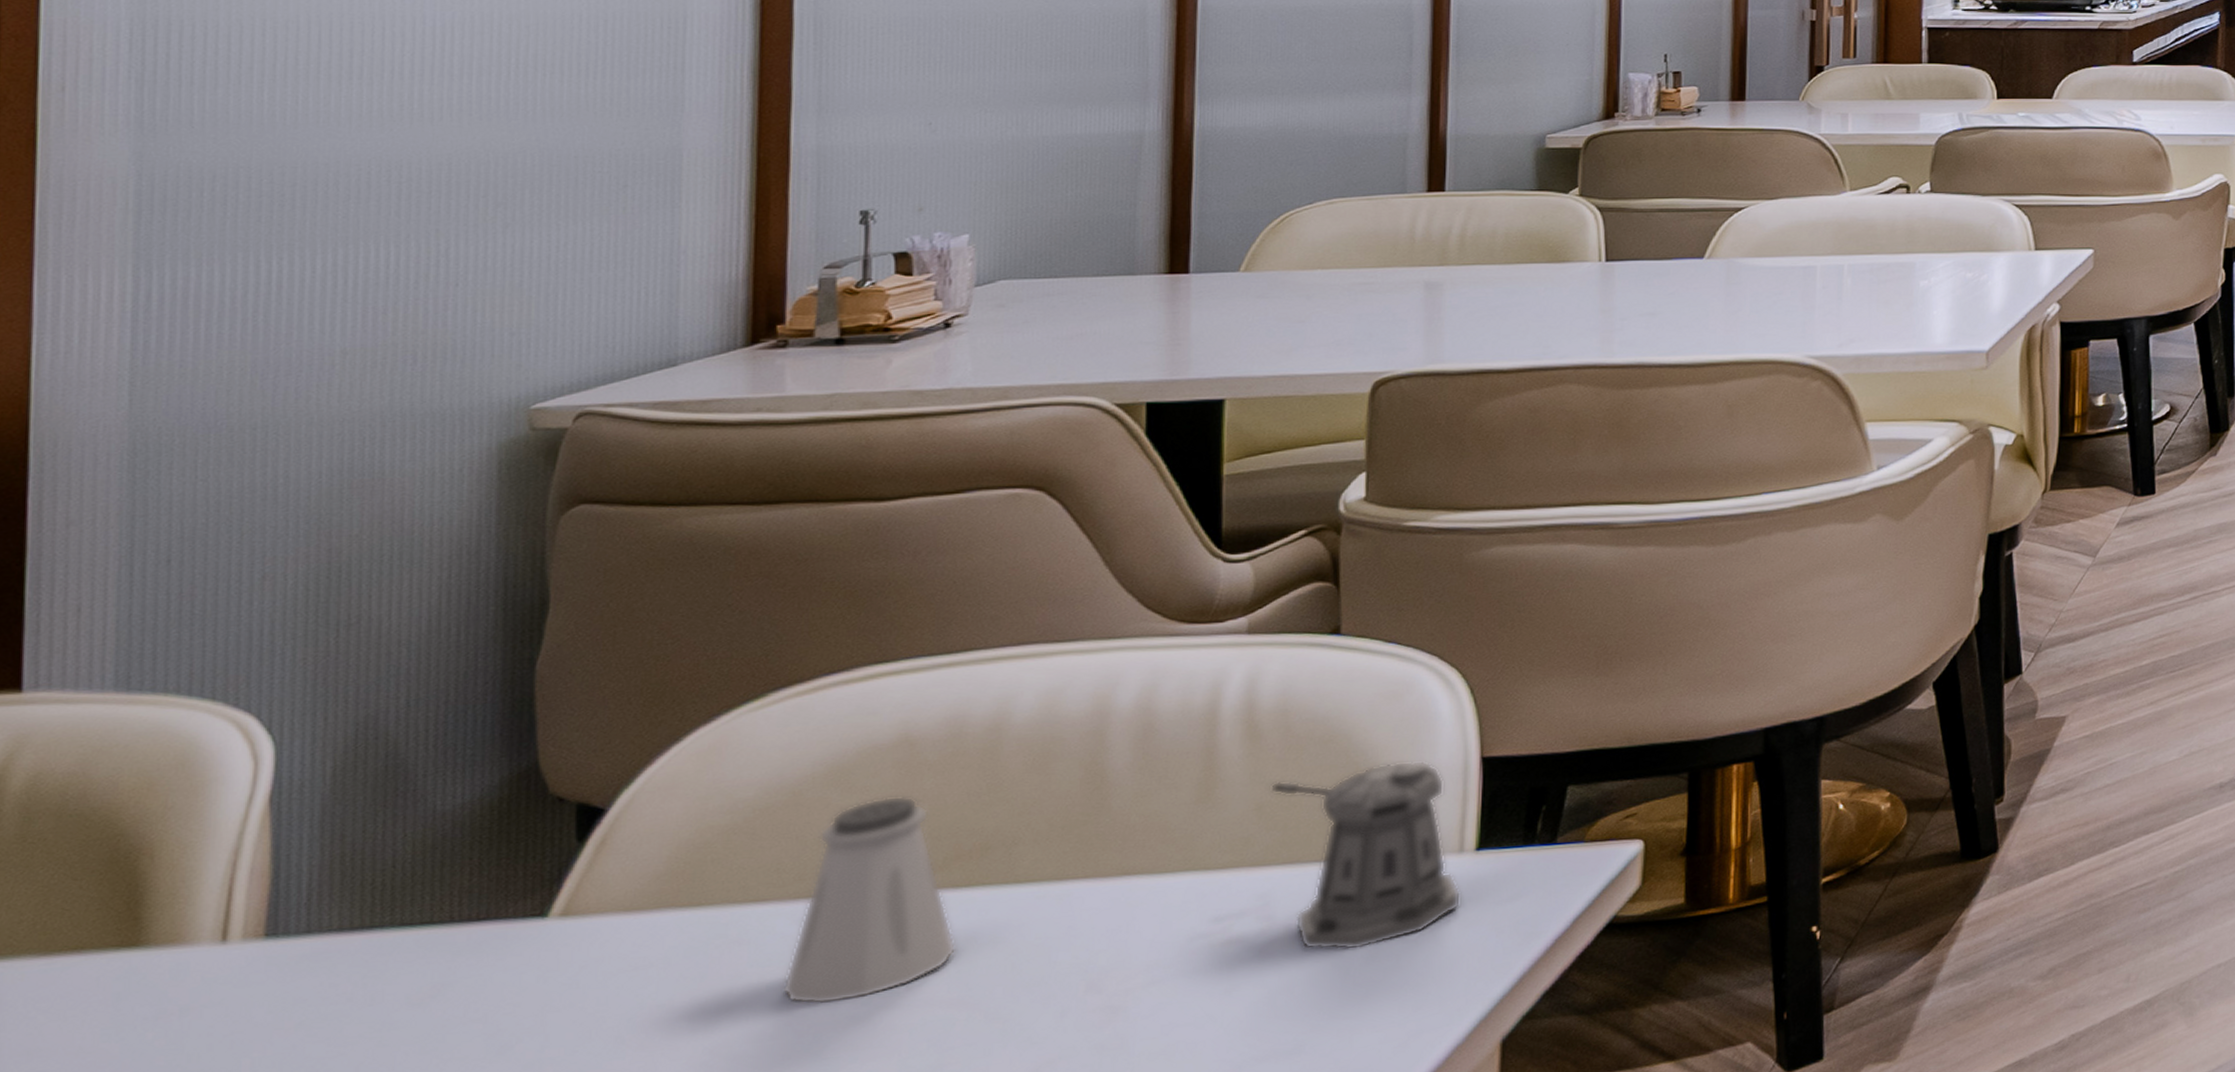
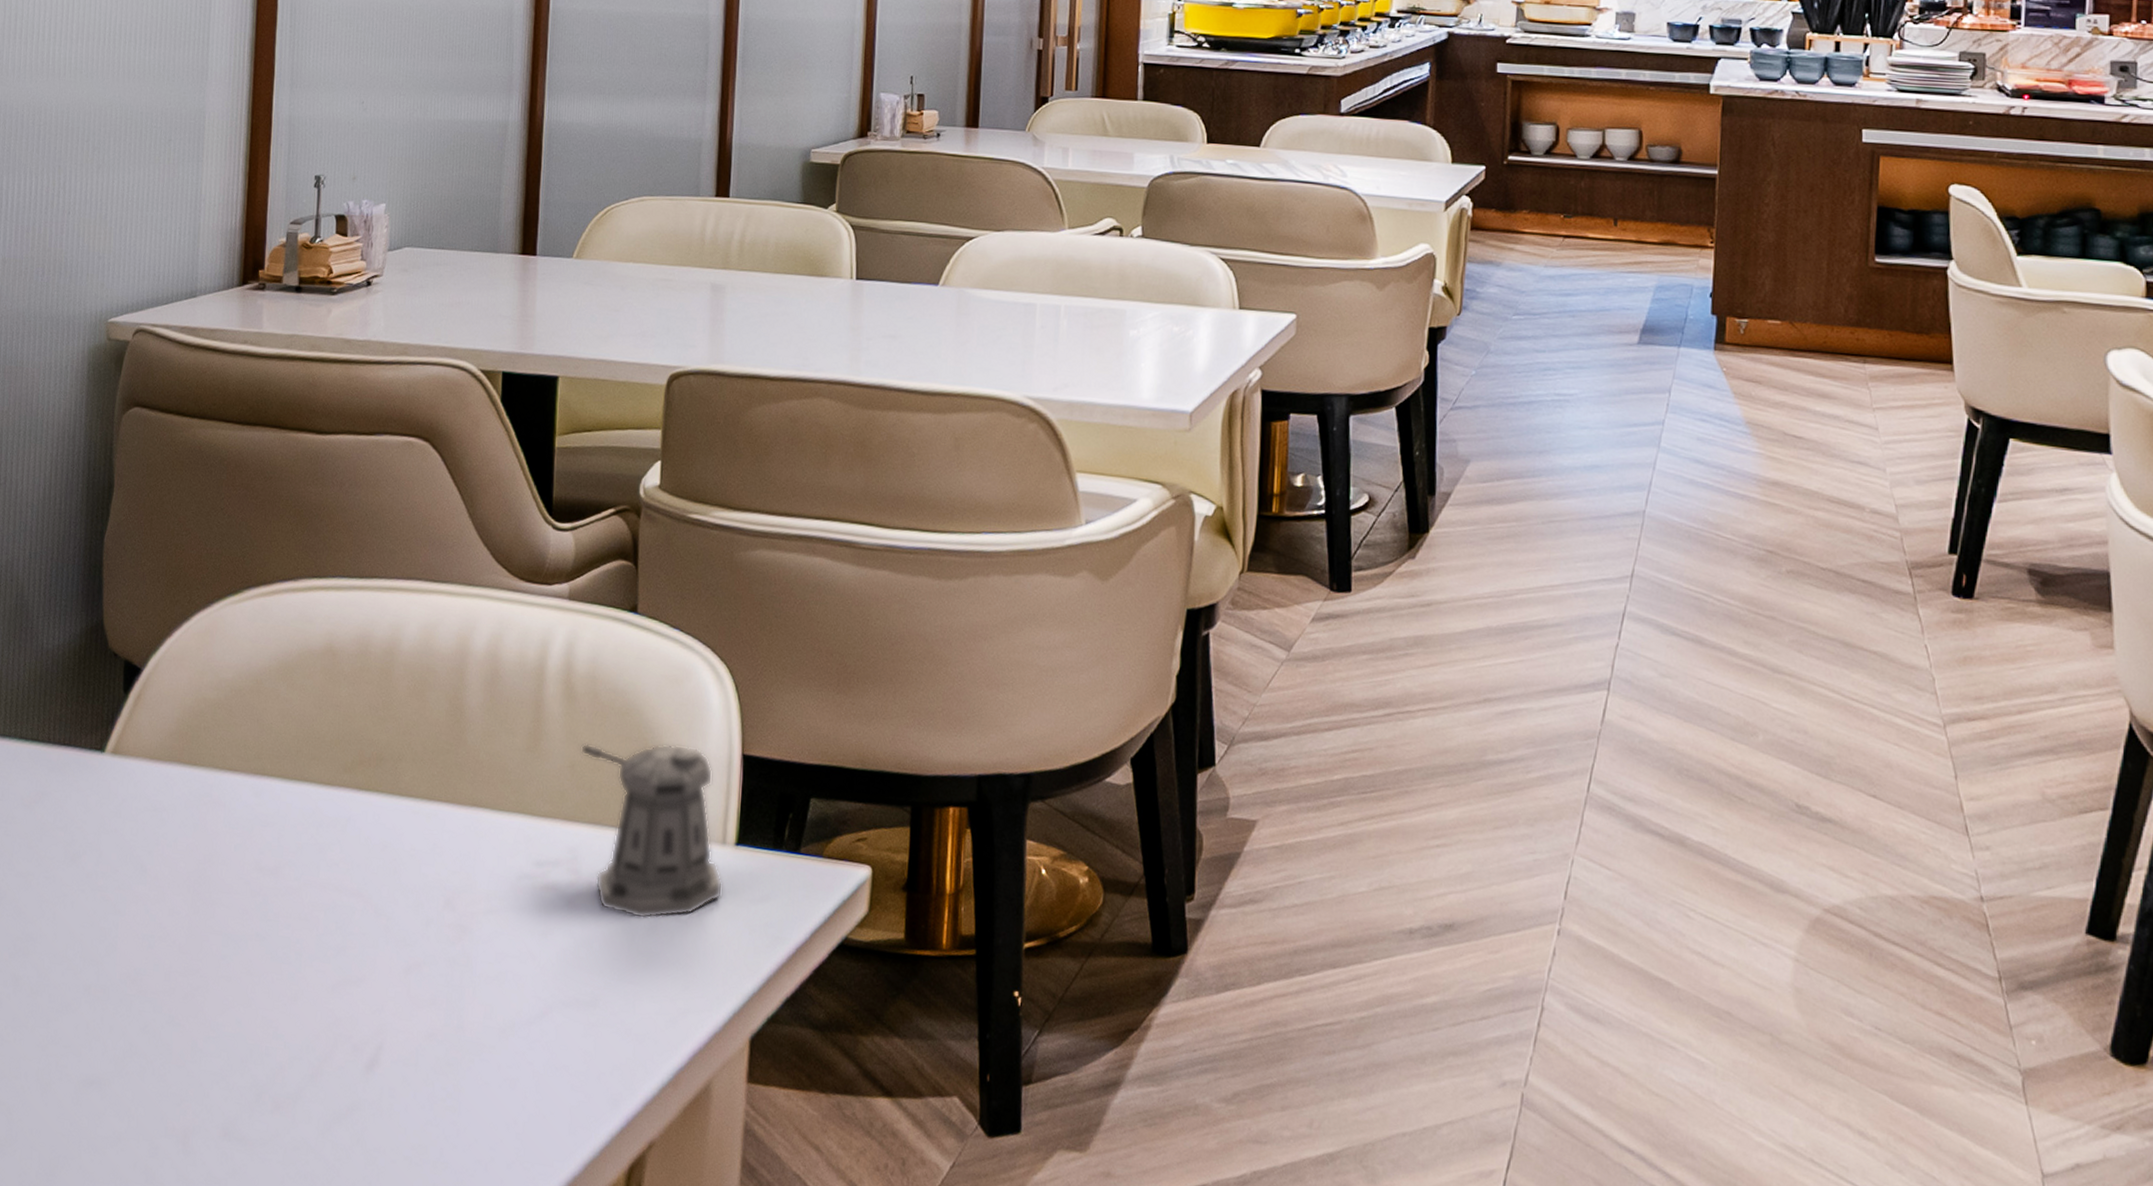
saltshaker: present [782,795,957,1005] -> none [244,697,358,874]

